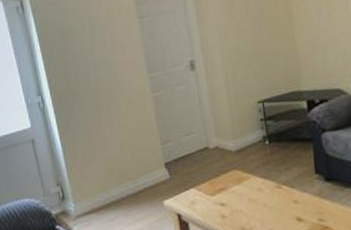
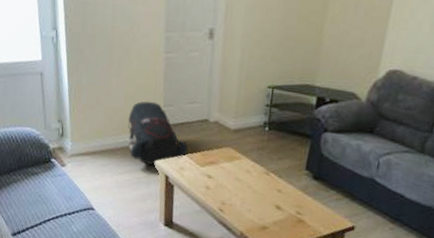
backpack: none [128,142,195,208] -> present [128,101,189,165]

